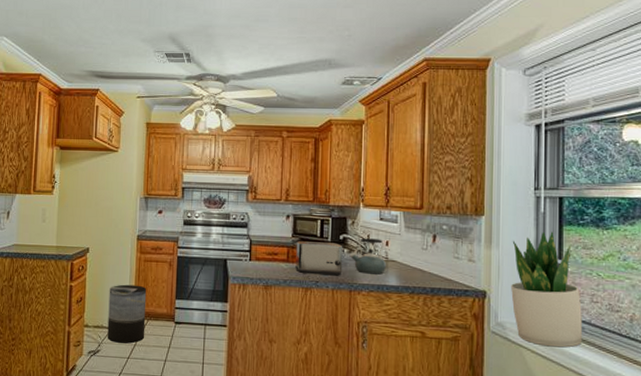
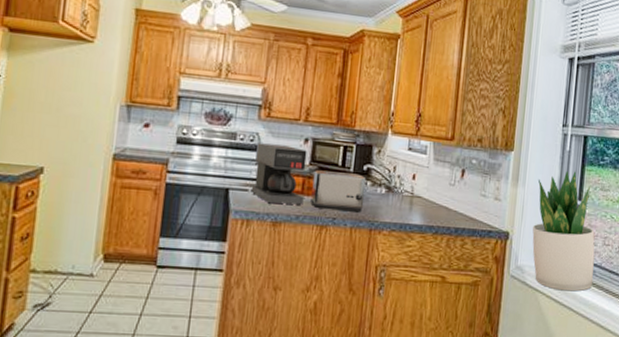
trash can: present [107,284,147,344] -> none [62,217,122,294]
coffee maker: none [245,221,289,272] -> present [251,143,307,206]
kettle: present [349,238,387,275] -> none [372,169,412,212]

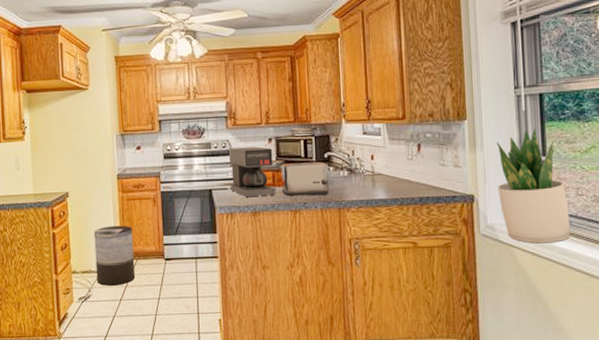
trash can: none [62,217,122,294] -> present [94,225,136,286]

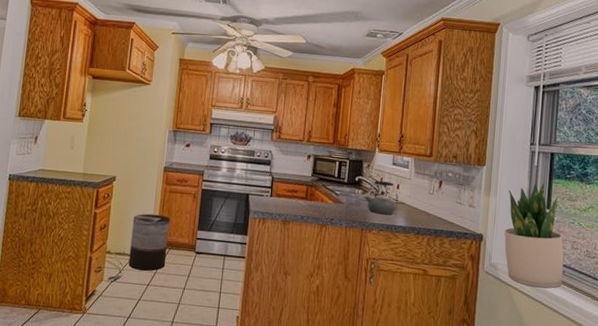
coffee maker: present [229,147,276,199] -> none [266,159,310,209]
toaster: present [281,162,330,197] -> none [313,180,359,215]
kettle: none [335,153,374,190] -> present [363,180,397,215]

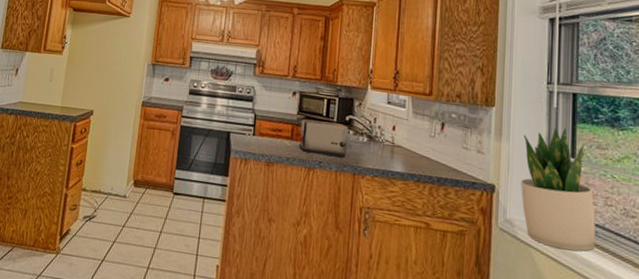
trash can: present [128,213,170,271] -> none [104,150,148,212]
toaster: none [313,180,359,215] -> present [299,119,350,158]
kettle: present [363,180,397,215] -> none [355,120,393,160]

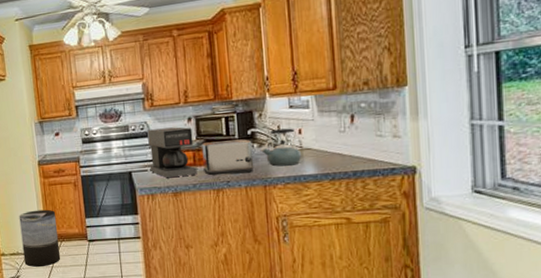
trash can: none [104,150,148,212] -> present [19,209,61,267]
coffee maker: none [248,95,295,150] -> present [147,127,198,180]
kettle: none [355,120,393,160] -> present [260,128,302,167]
planter: present [521,128,596,252] -> none [442,91,532,216]

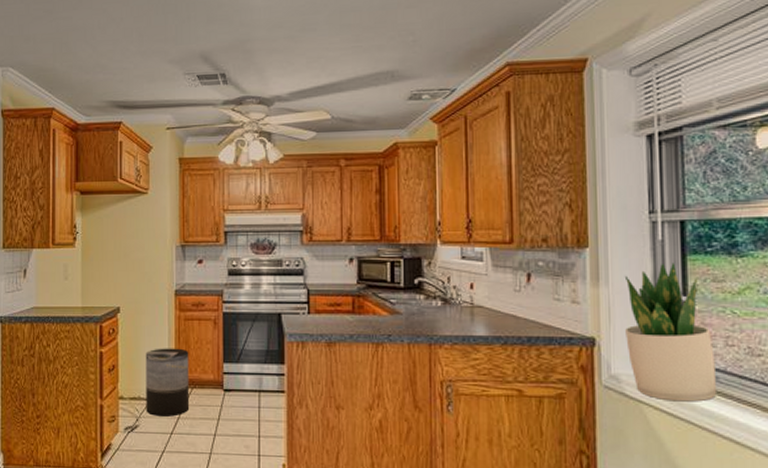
coffee maker: present [147,127,198,180] -> none [302,267,356,326]
toaster: present [201,139,254,176] -> none [362,288,421,327]
kettle: present [260,128,302,167] -> none [427,281,473,324]
planter: none [442,91,532,216] -> present [624,263,718,402]

